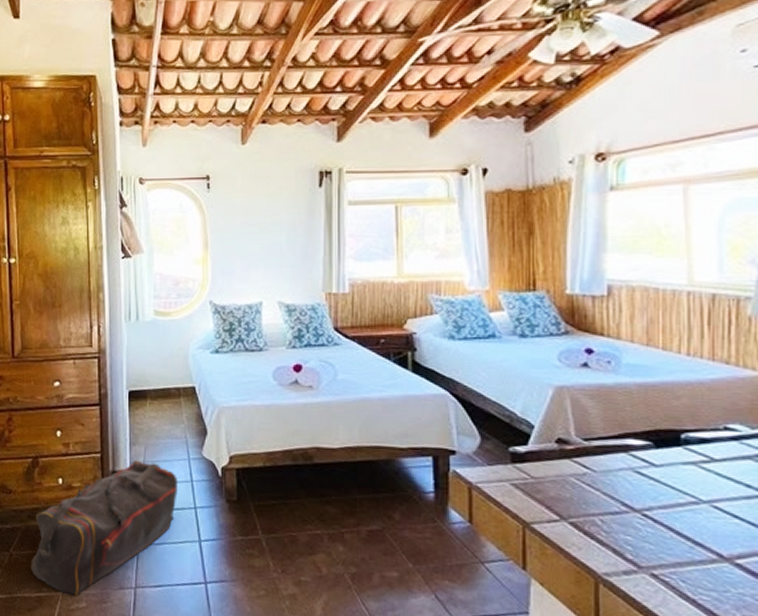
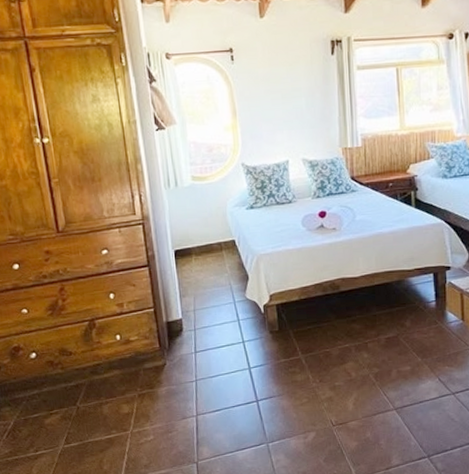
duffel bag: present [30,460,178,596] -> none [98,309,227,432]

